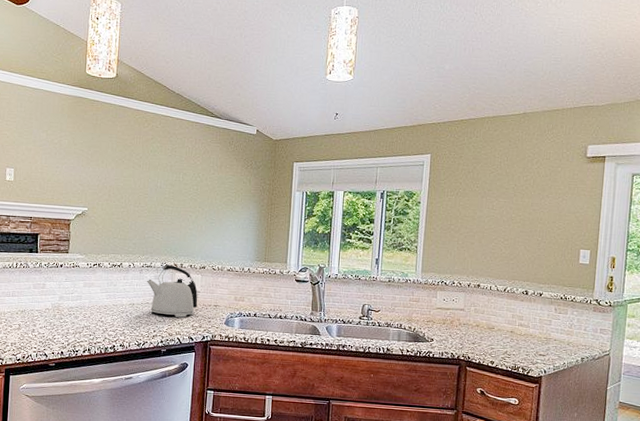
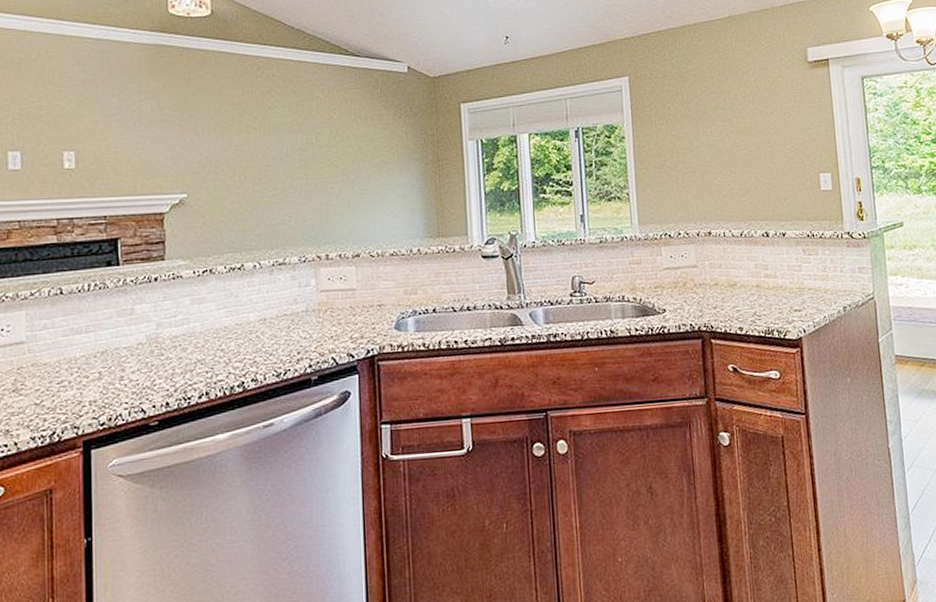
kettle: present [147,264,198,318] -> none [281,257,355,329]

